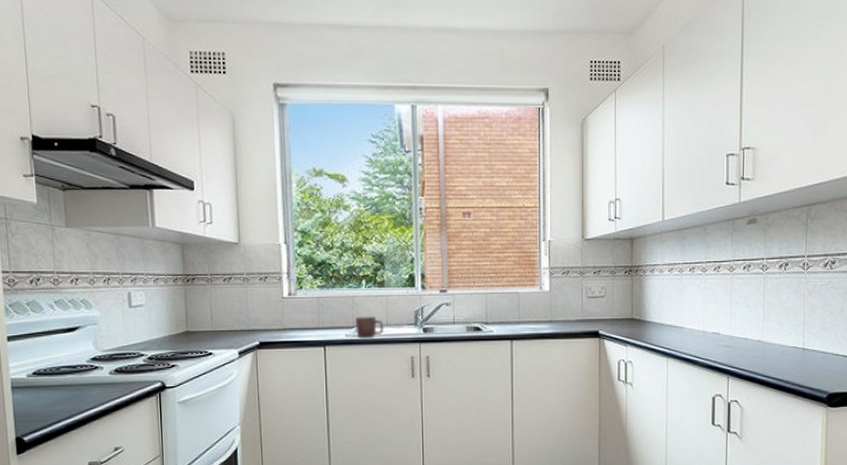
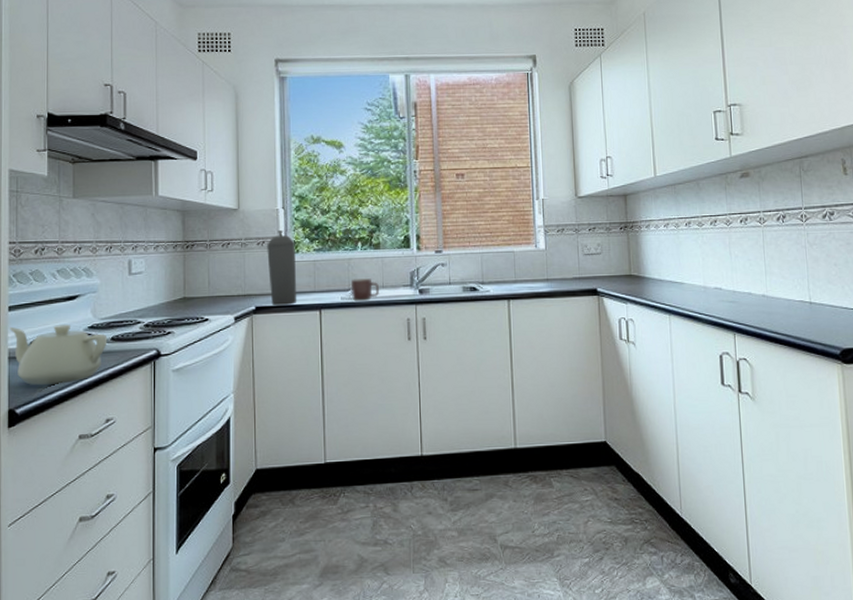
teapot: none [10,356,111,415] -> present [9,324,108,386]
canister: none [269,266,302,342] -> present [267,230,297,306]

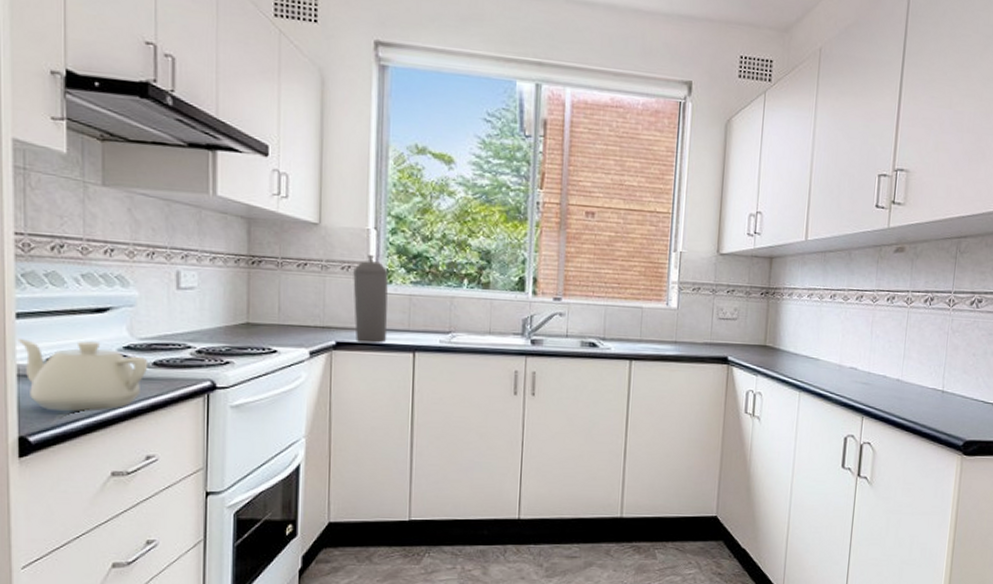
mug: present [351,278,379,301] -> none [452,320,485,347]

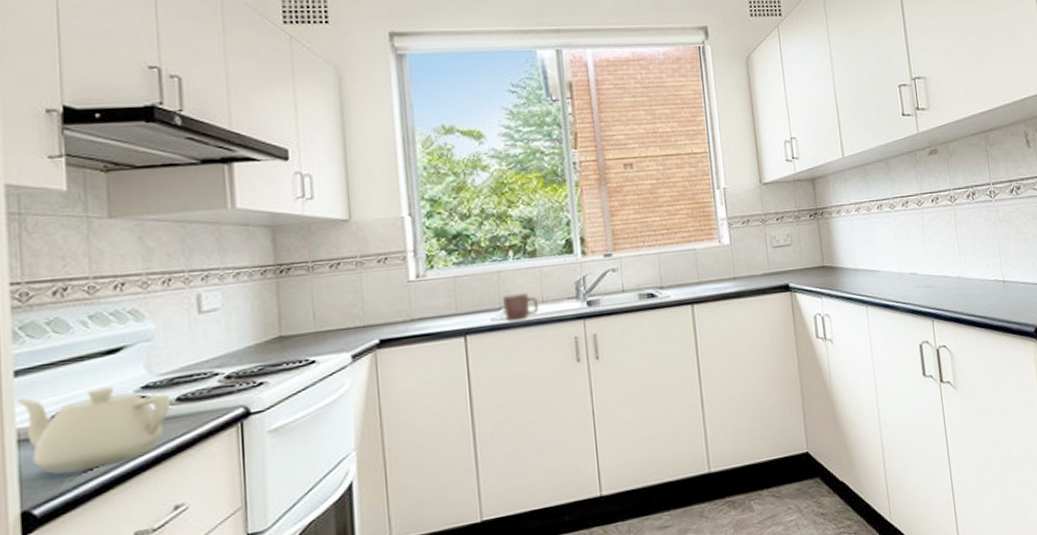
canister: present [353,255,388,344] -> none [391,243,435,337]
mug: none [452,320,485,347] -> present [503,293,538,322]

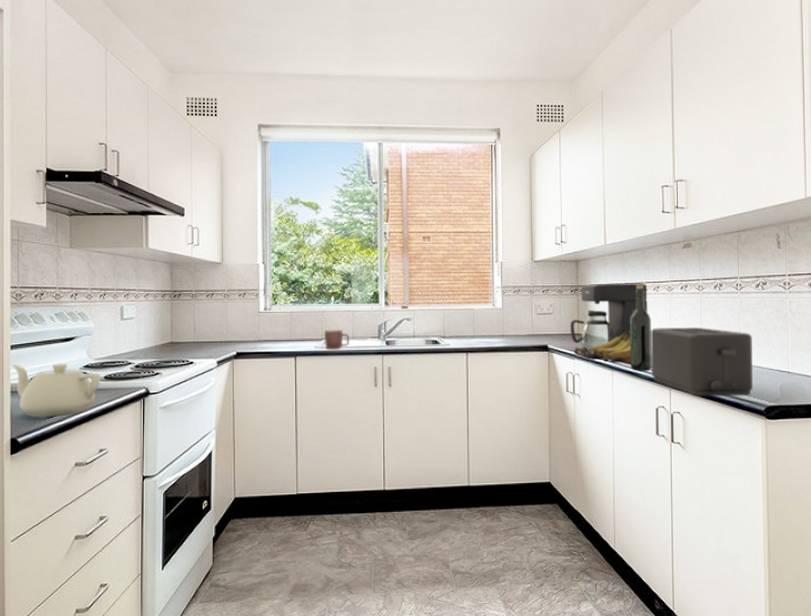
coffee maker: none [812,199,899,297] -> present [570,283,648,360]
fruit: none [836,255,887,298] -> present [588,330,632,366]
wine bottle: none [879,201,910,304] -> present [629,285,652,372]
toaster: none [904,244,1020,325] -> present [650,326,753,397]

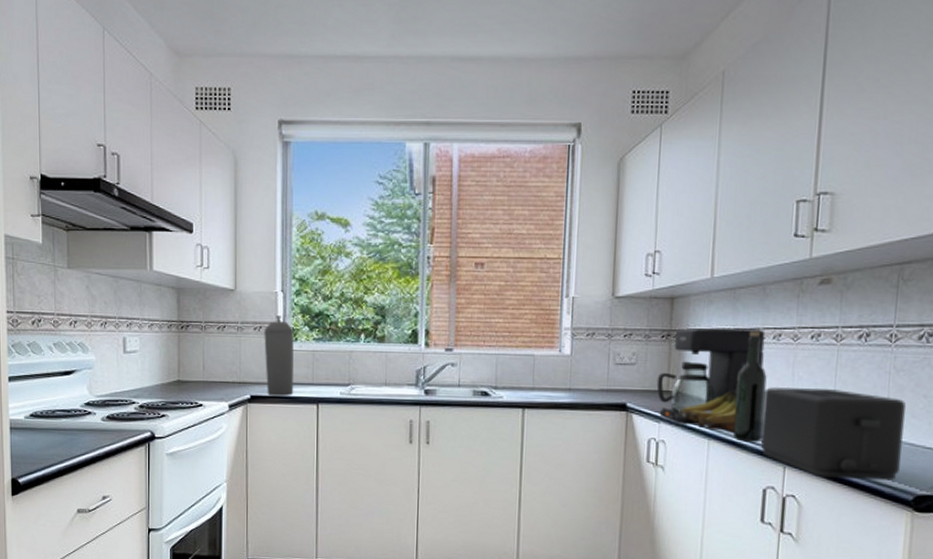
teapot: present [11,363,101,418] -> none [10,398,103,459]
canister: none [248,284,275,353] -> present [264,316,294,397]
mug: present [324,330,349,350] -> none [352,373,381,398]

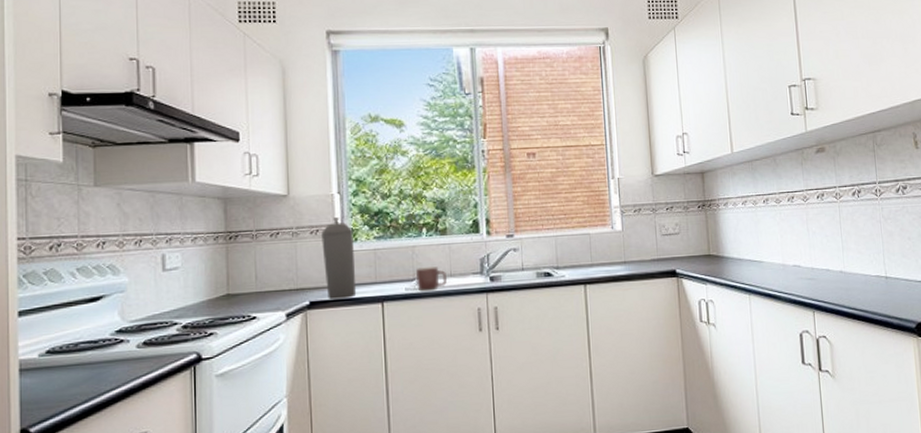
mug: none [352,373,381,398] -> present [416,266,447,292]
coffee maker: present [656,328,766,426] -> none [699,193,784,284]
fruit: present [678,389,737,434] -> none [721,247,770,288]
wine bottle: present [733,331,767,443] -> none [763,196,792,294]
toaster: present [760,386,906,481] -> none [788,239,902,318]

